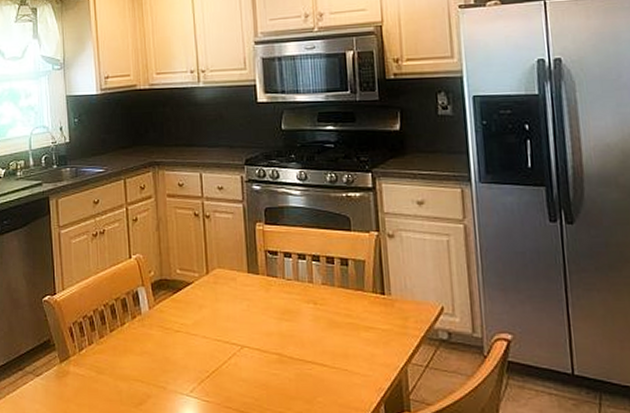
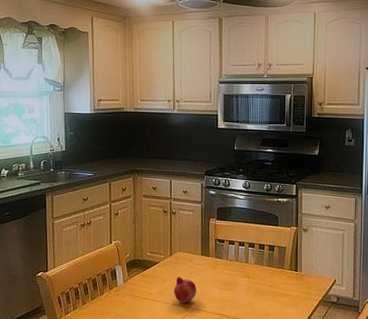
fruit: none [213,302,245,337] -> present [173,277,197,303]

